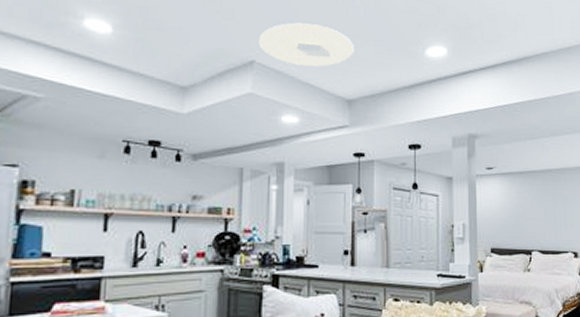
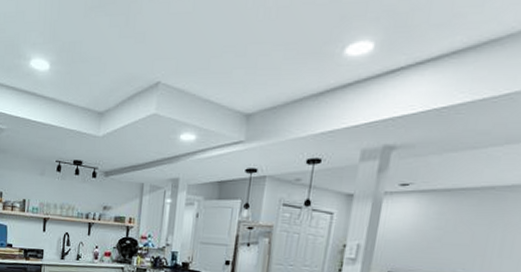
ceiling light: present [259,22,354,67] -> none [165,35,260,82]

